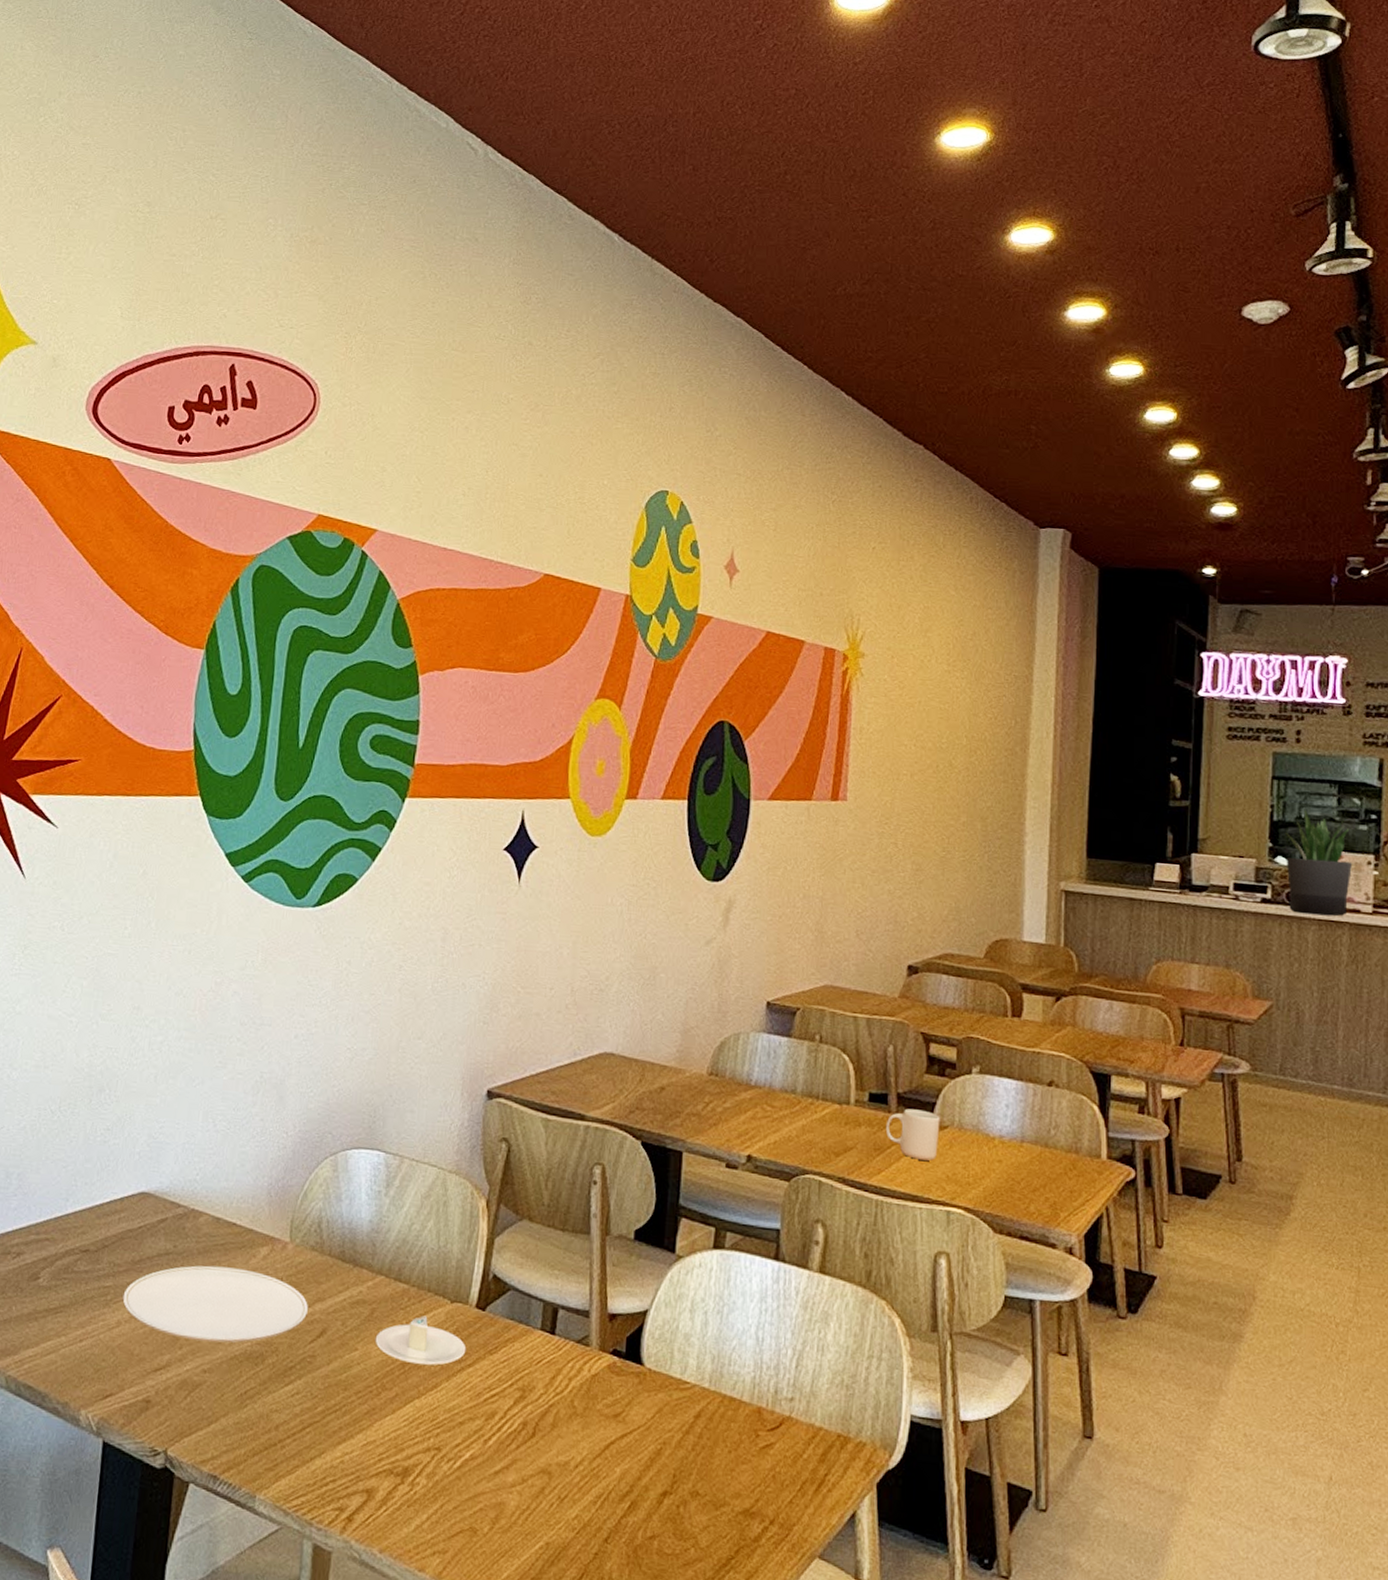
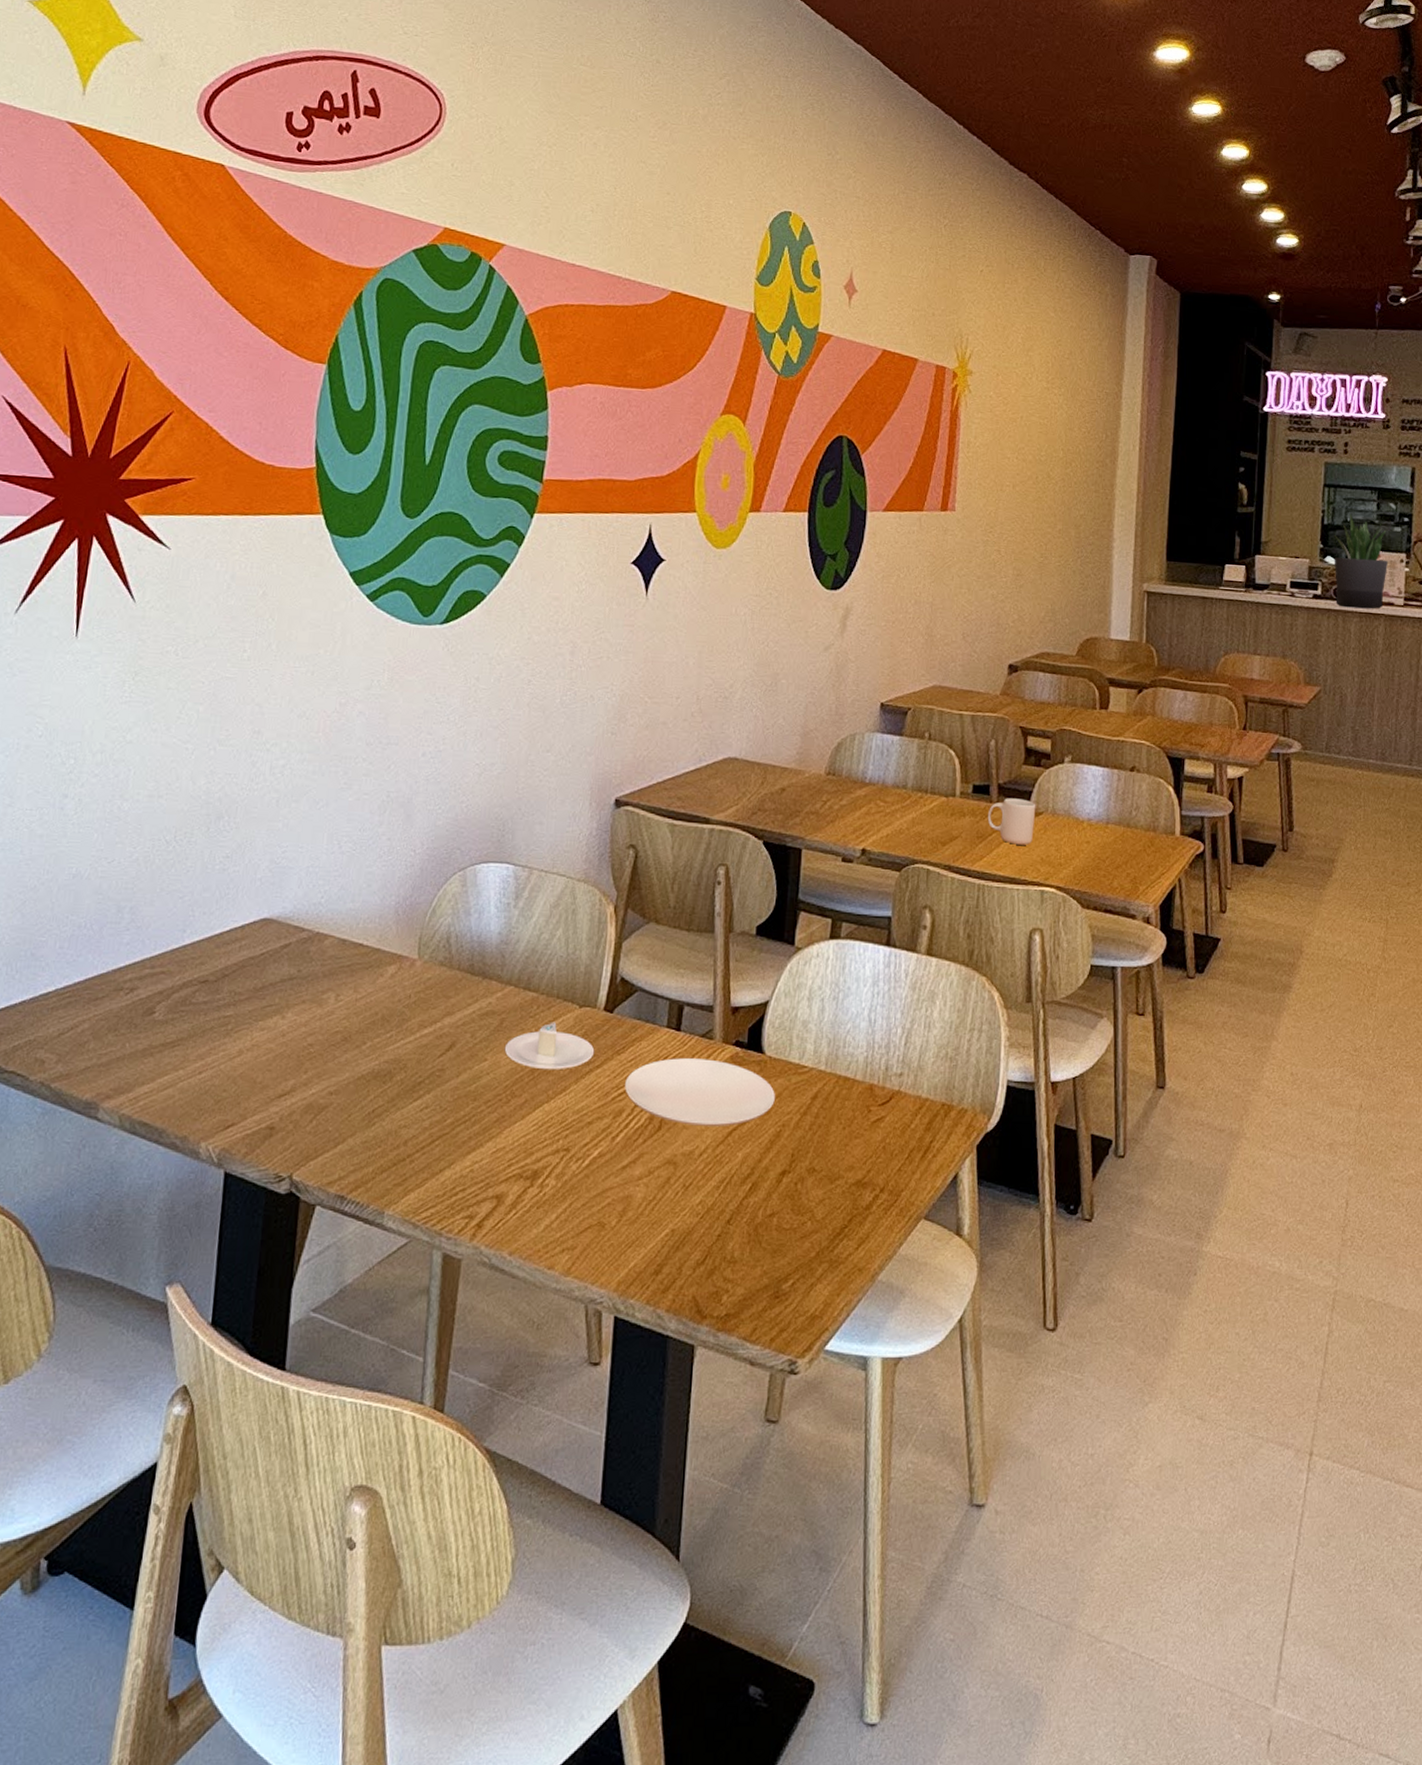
plate: present [122,1265,308,1343] -> none [244,987,437,1064]
plate: none [497,1362,655,1439] -> present [625,1058,775,1127]

